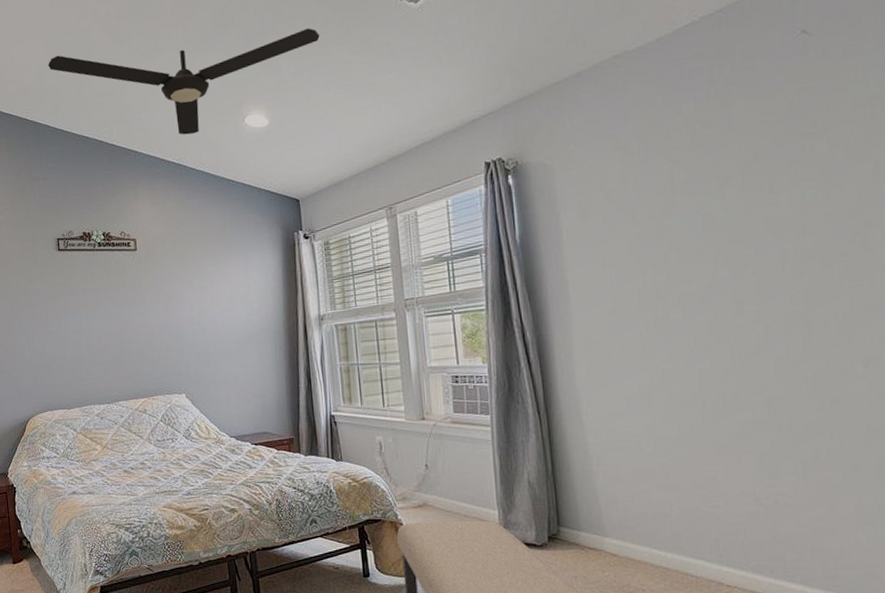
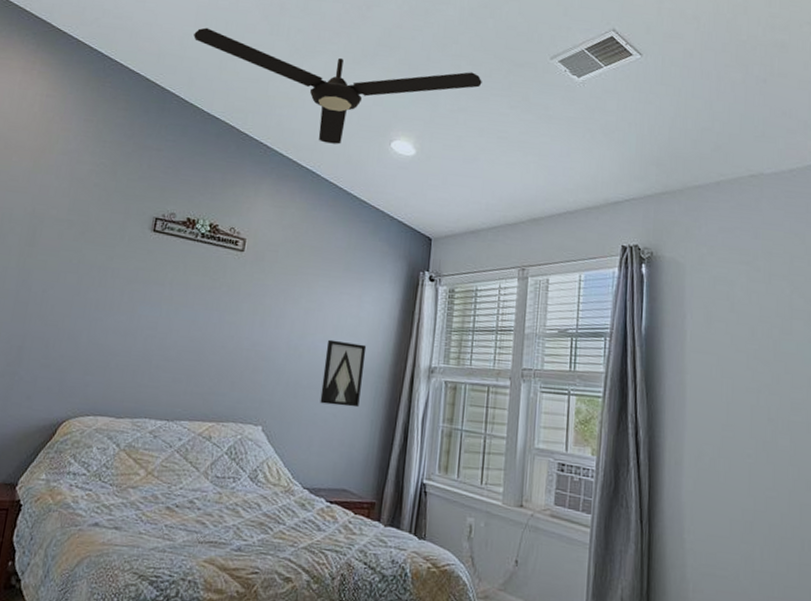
wall art: none [224,308,263,366] -> present [320,339,367,408]

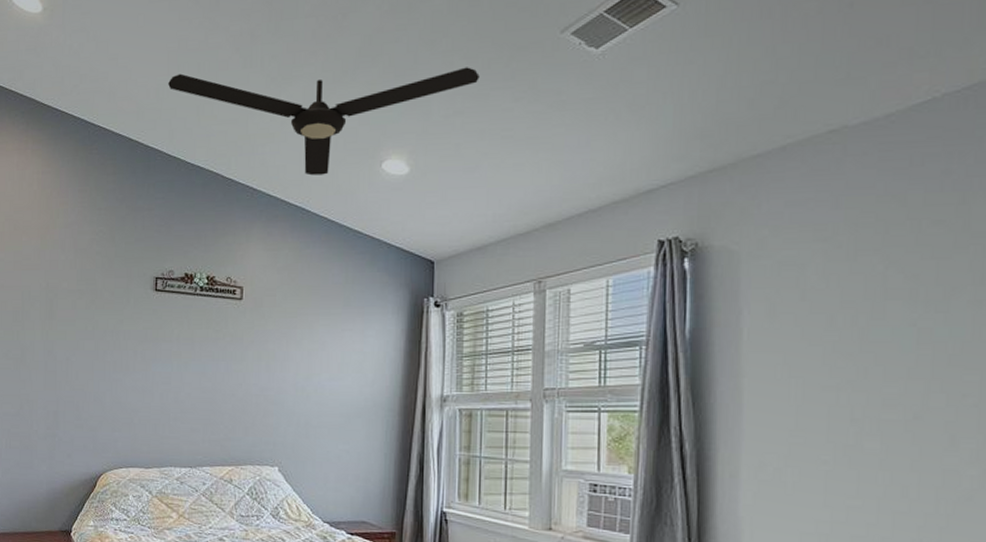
wall art: present [320,339,367,408] -> none [331,378,374,442]

